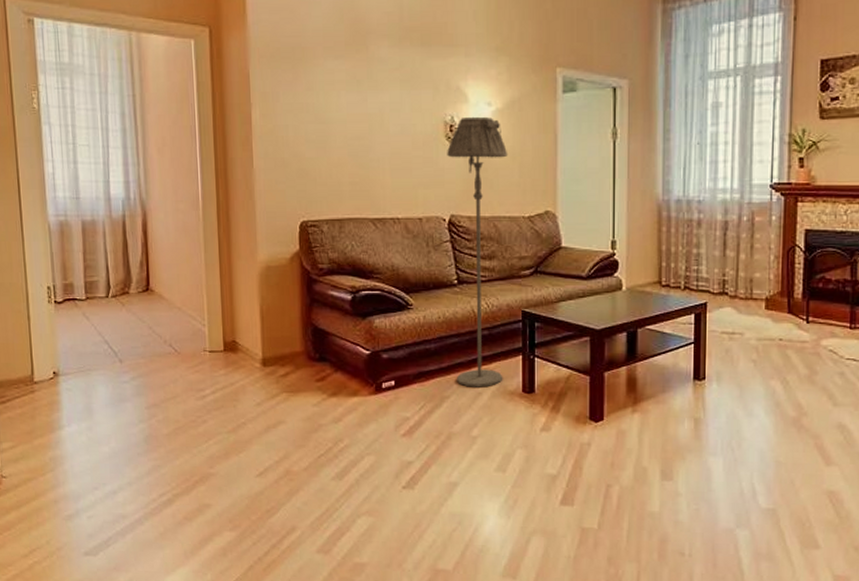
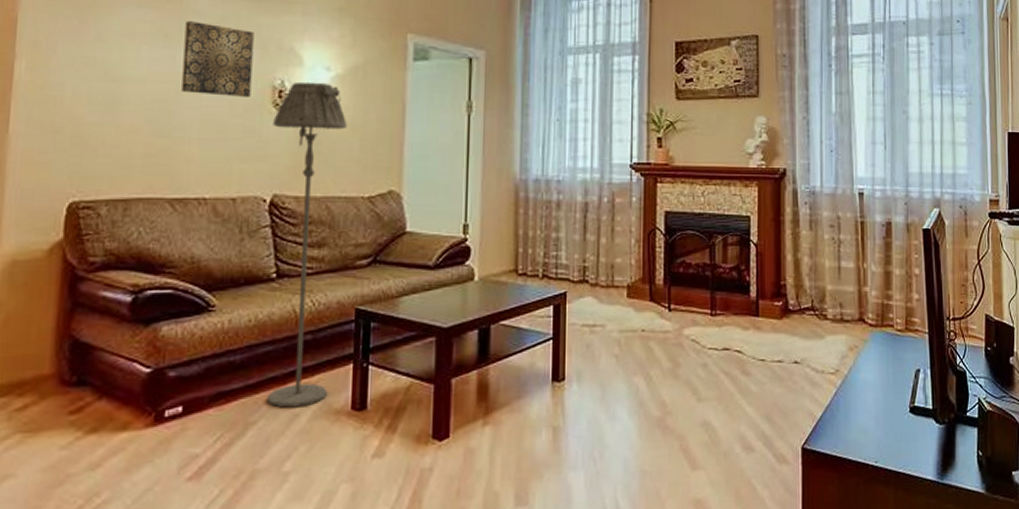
wall art: none [372,68,428,132] -> present [181,21,254,97]

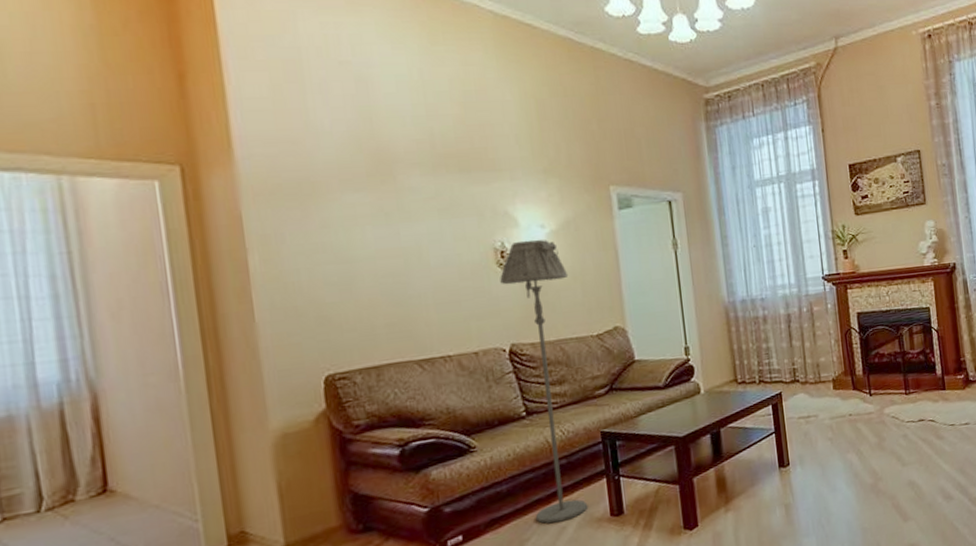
wall art: present [181,21,254,97] -> none [403,198,476,265]

